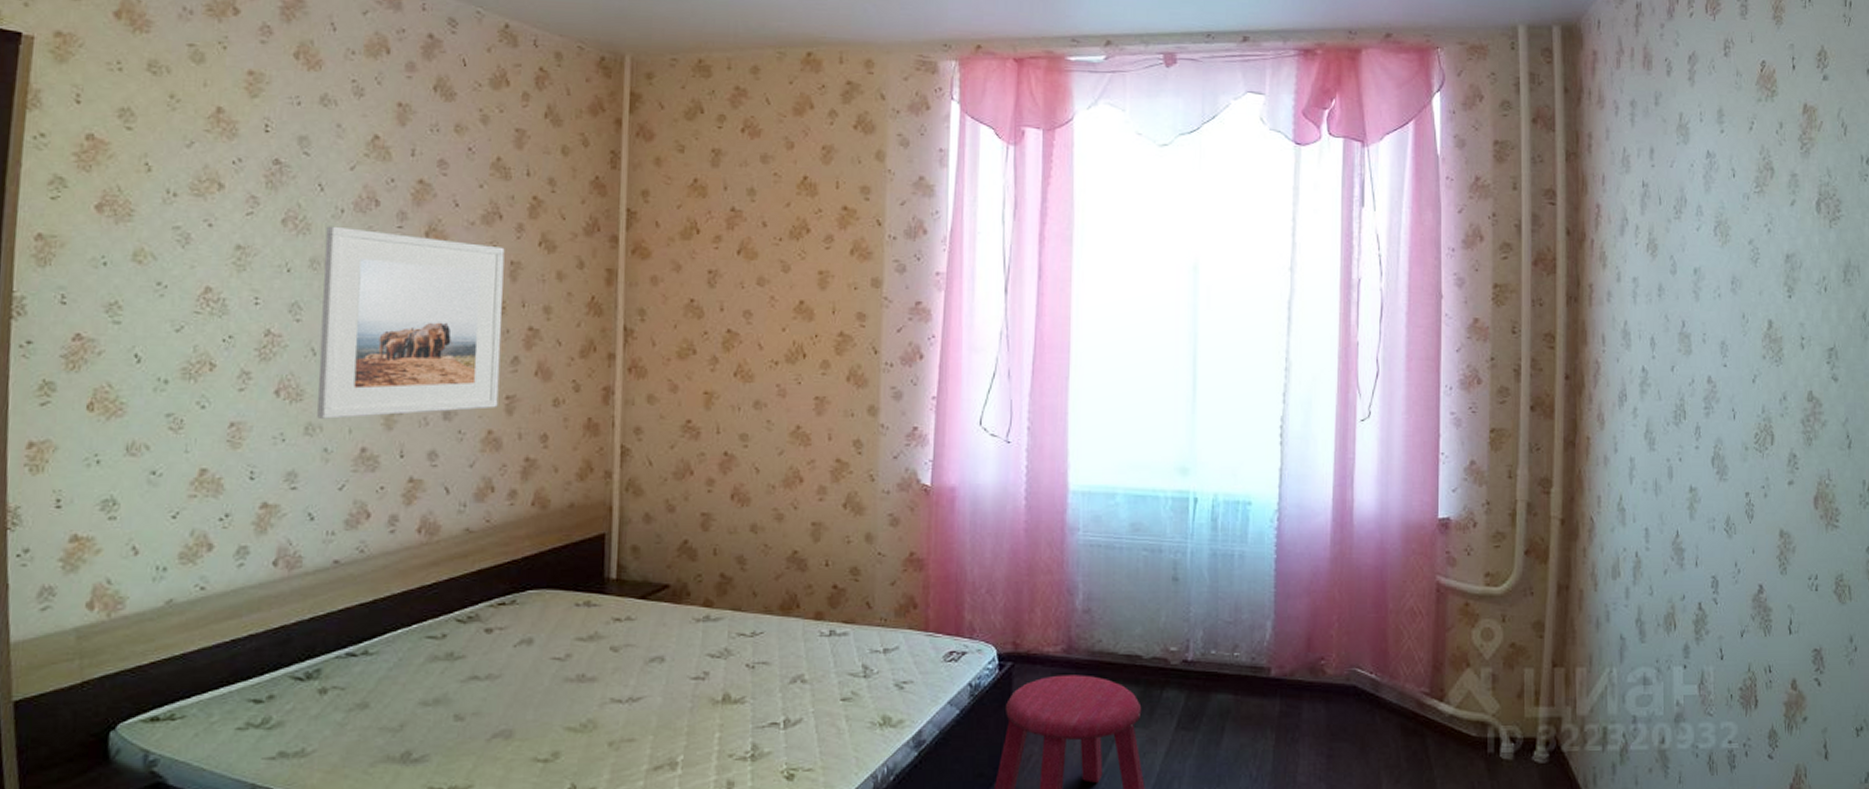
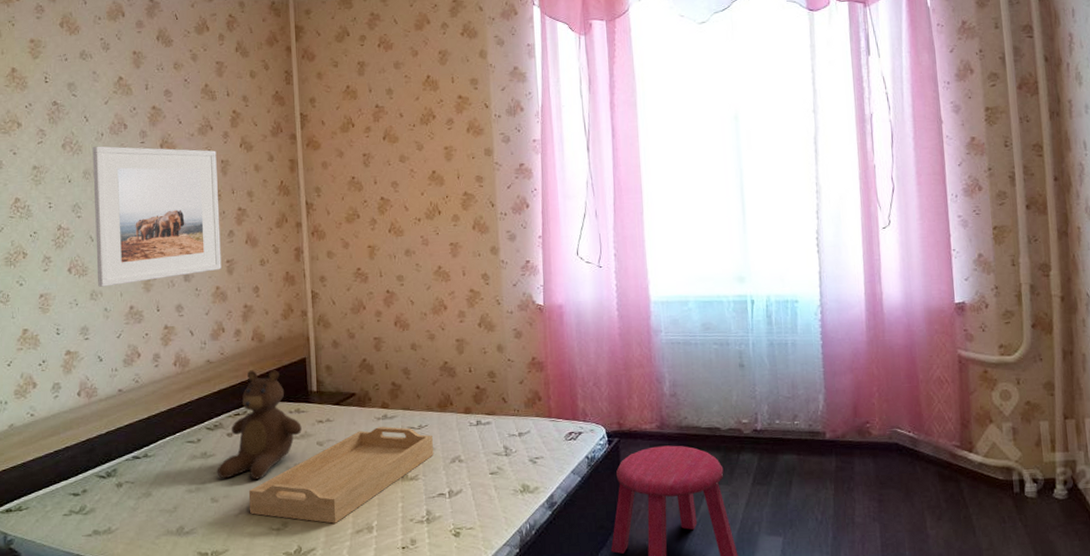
teddy bear: none [465,546,591,693] -> present [217,370,302,480]
serving tray: none [508,631,769,756] -> present [249,426,433,524]

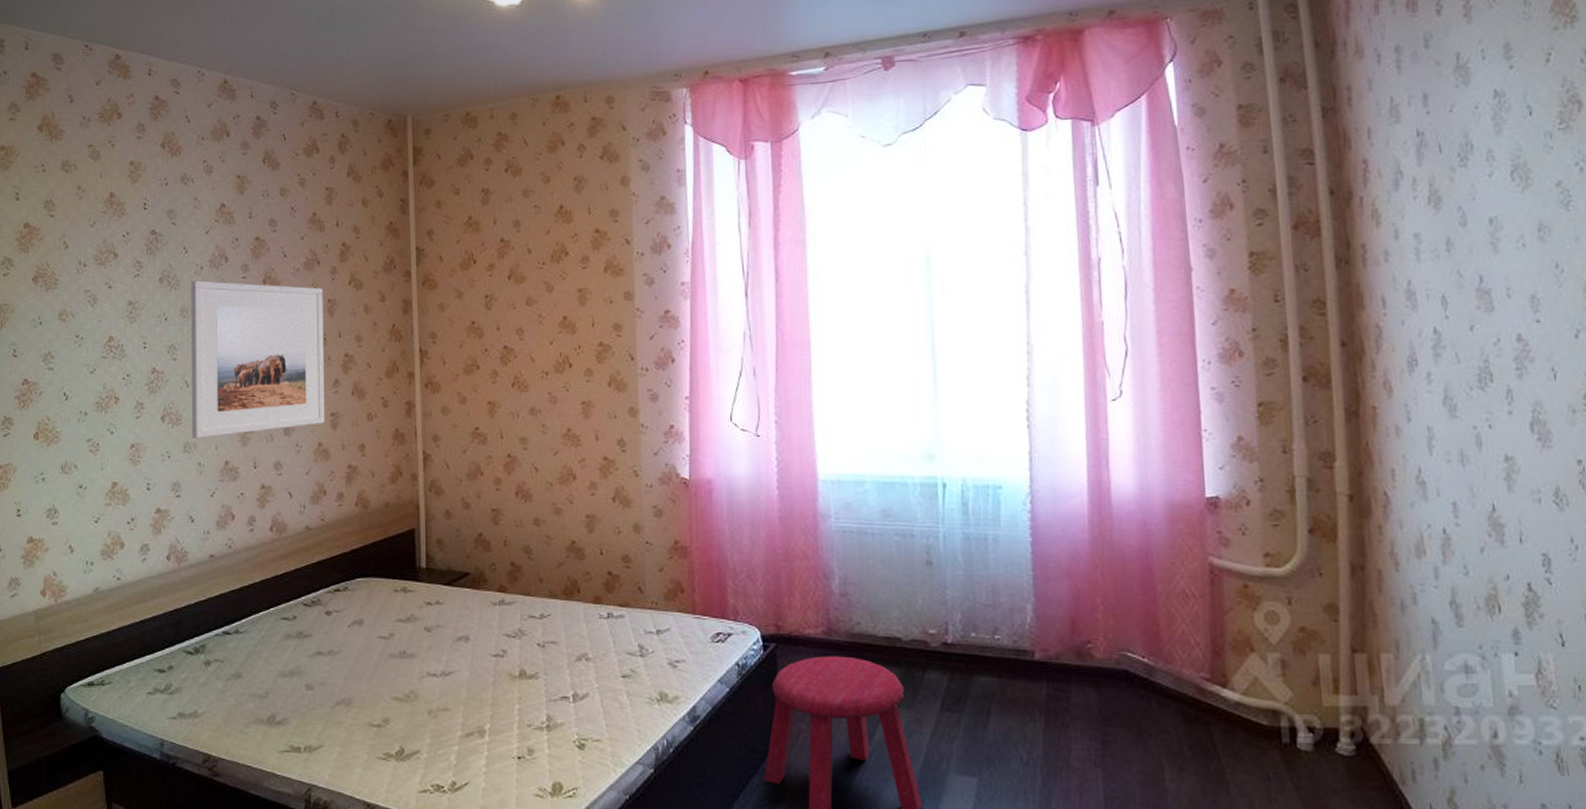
teddy bear: present [217,370,302,480] -> none [313,540,408,666]
serving tray: present [249,426,433,524] -> none [348,614,556,723]

